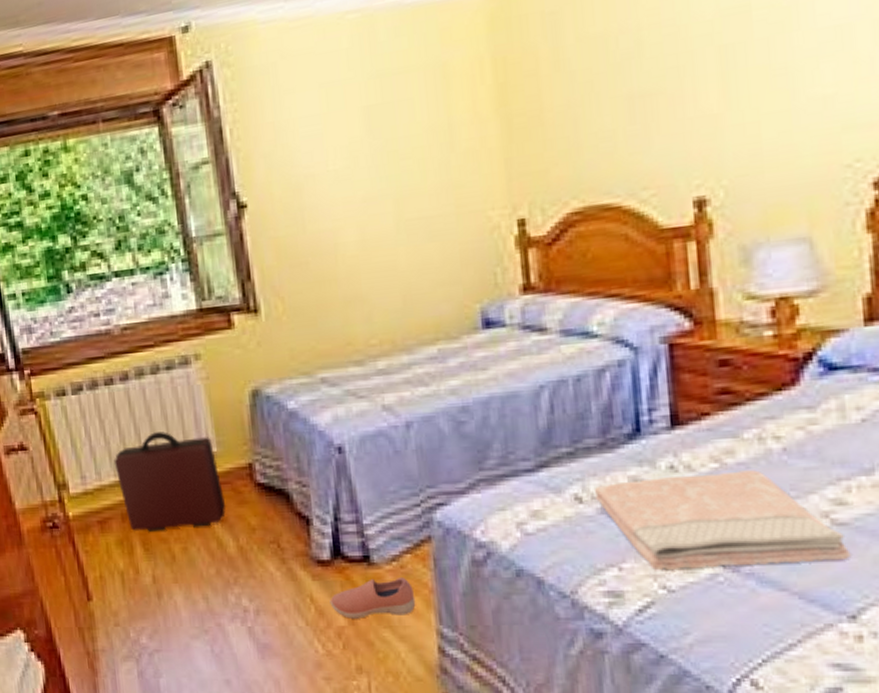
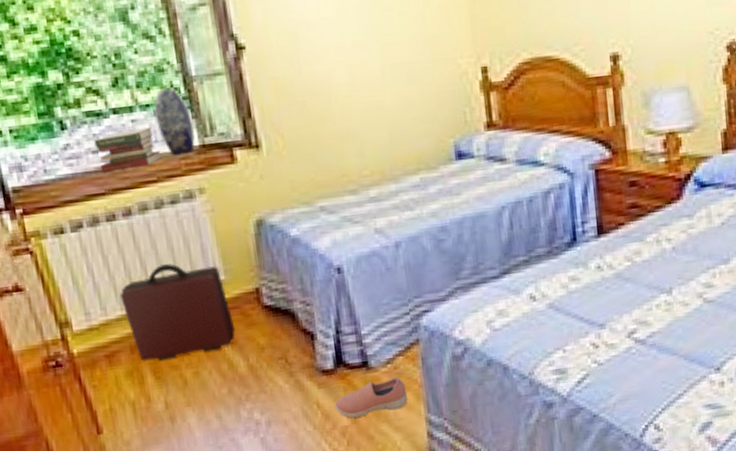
books: none [96,290,159,337] -> present [94,127,162,174]
vase: none [154,249,193,320] -> present [154,88,195,156]
towel: present [595,470,852,570] -> none [545,265,717,349]

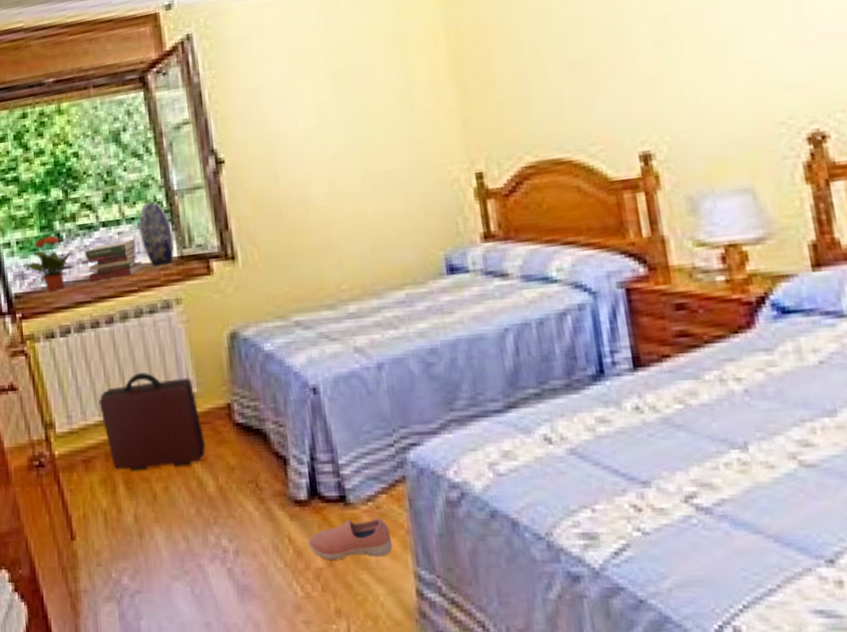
potted plant: none [21,123,81,186] -> present [24,235,73,293]

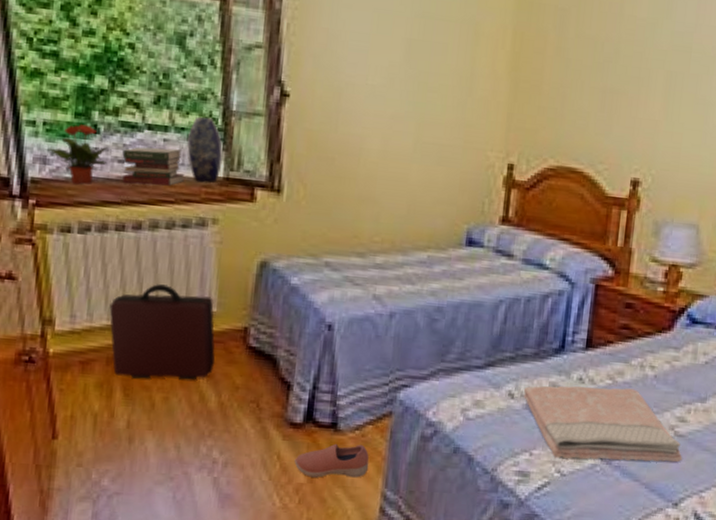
towel: none [563,411,823,511] -> present [524,386,683,463]

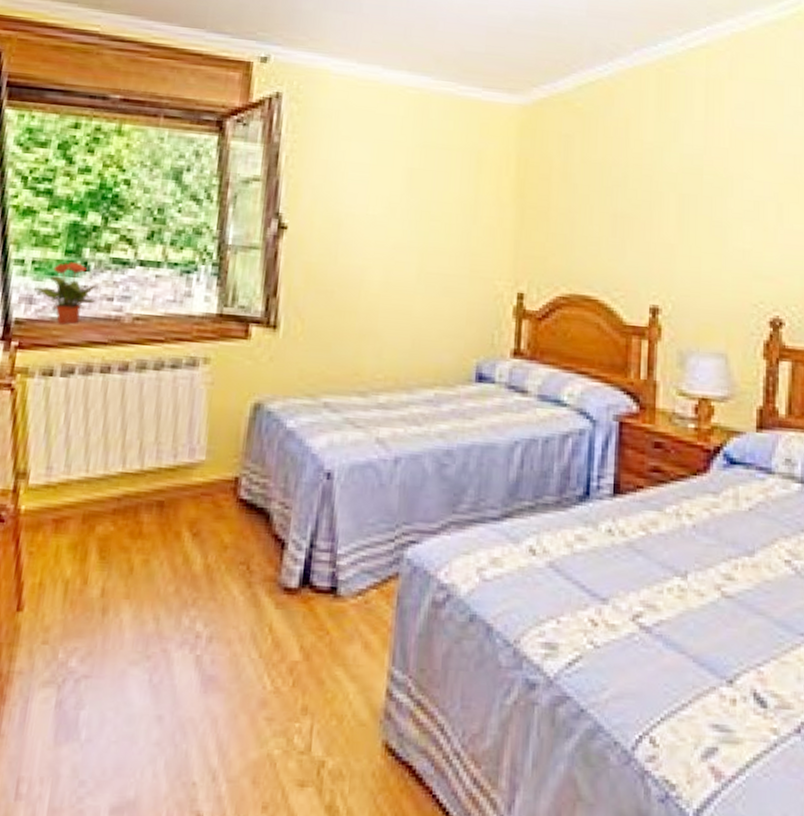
briefcase: present [109,284,215,380] -> none [88,430,203,539]
books: present [122,147,185,187] -> none [110,284,176,325]
vase: present [187,116,223,184] -> none [179,251,217,321]
shoe: present [294,443,369,478] -> none [288,612,374,654]
towel: present [524,386,683,463] -> none [547,539,734,630]

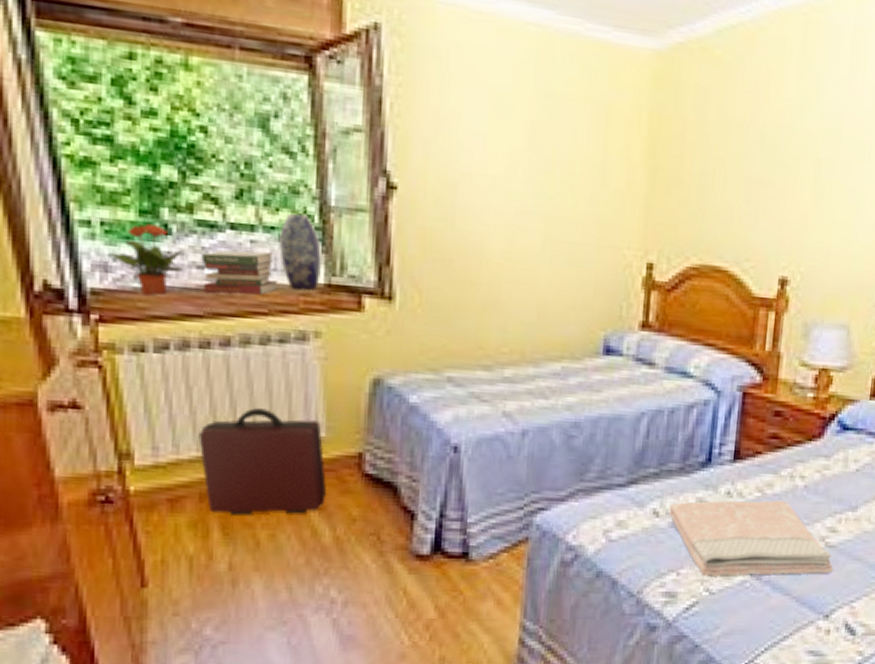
briefcase: none [88,430,203,539] -> present [198,408,327,515]
books: none [110,284,176,325] -> present [201,250,278,296]
vase: none [179,251,217,321] -> present [279,213,323,291]
towel: none [547,539,734,630] -> present [669,500,834,576]

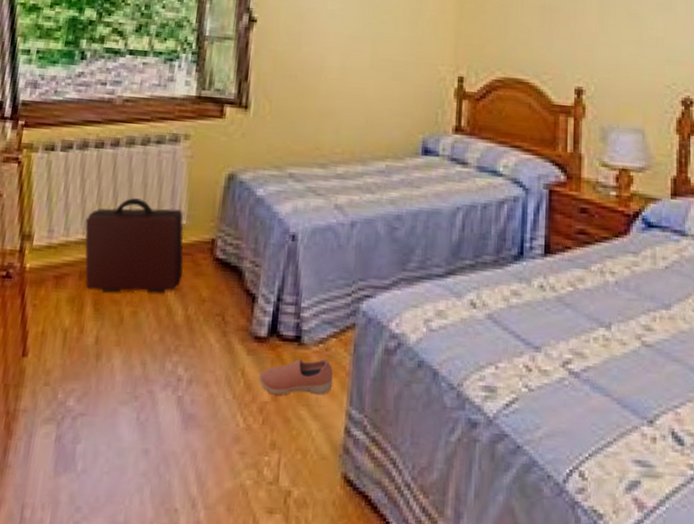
potted plant: present [110,224,183,297] -> none [40,51,93,107]
books: present [201,250,278,296] -> none [104,70,161,106]
vase: present [279,213,323,291] -> none [163,42,196,102]
shoe: none [423,574,506,612] -> present [258,358,333,395]
towel: present [669,500,834,576] -> none [486,294,653,375]

